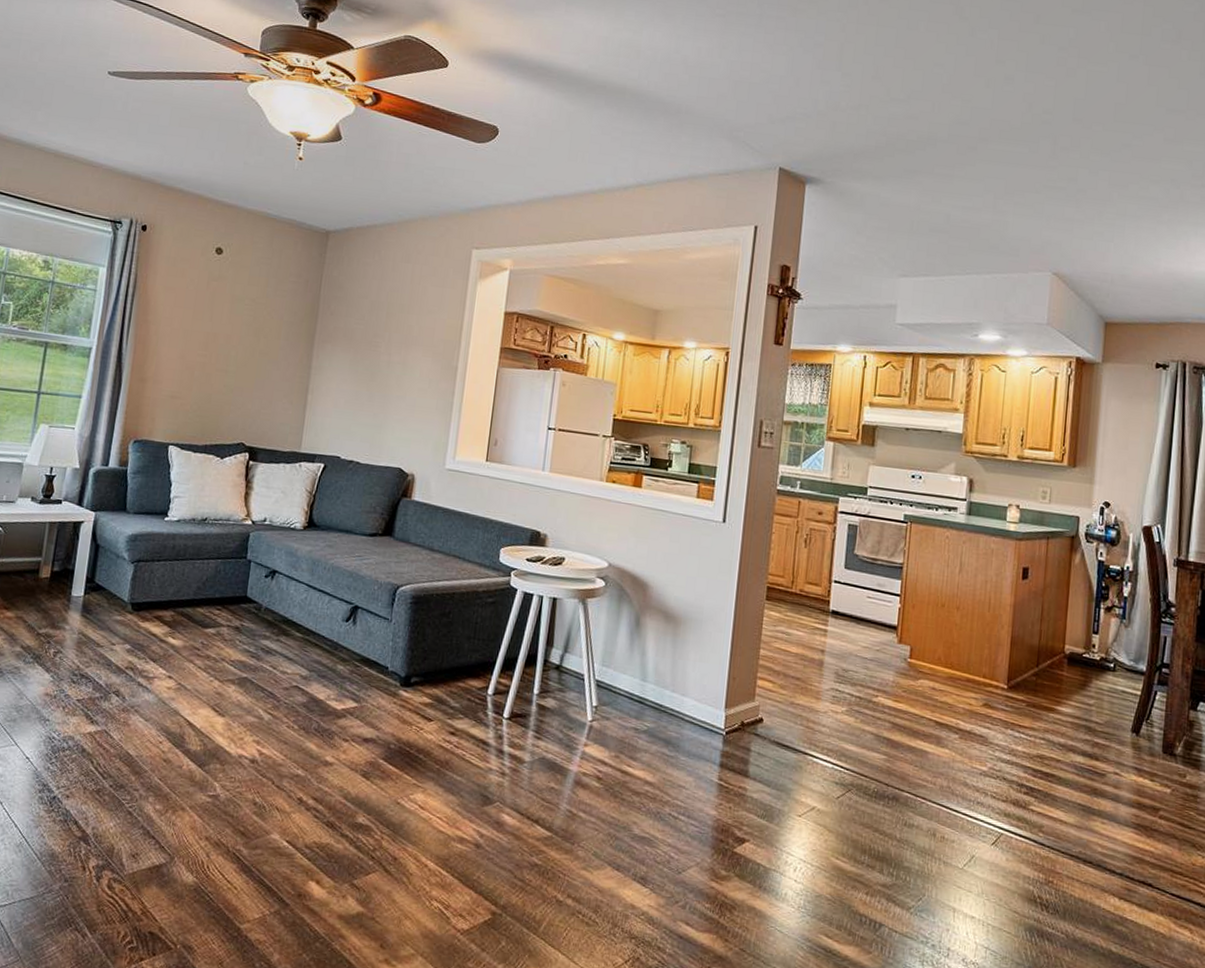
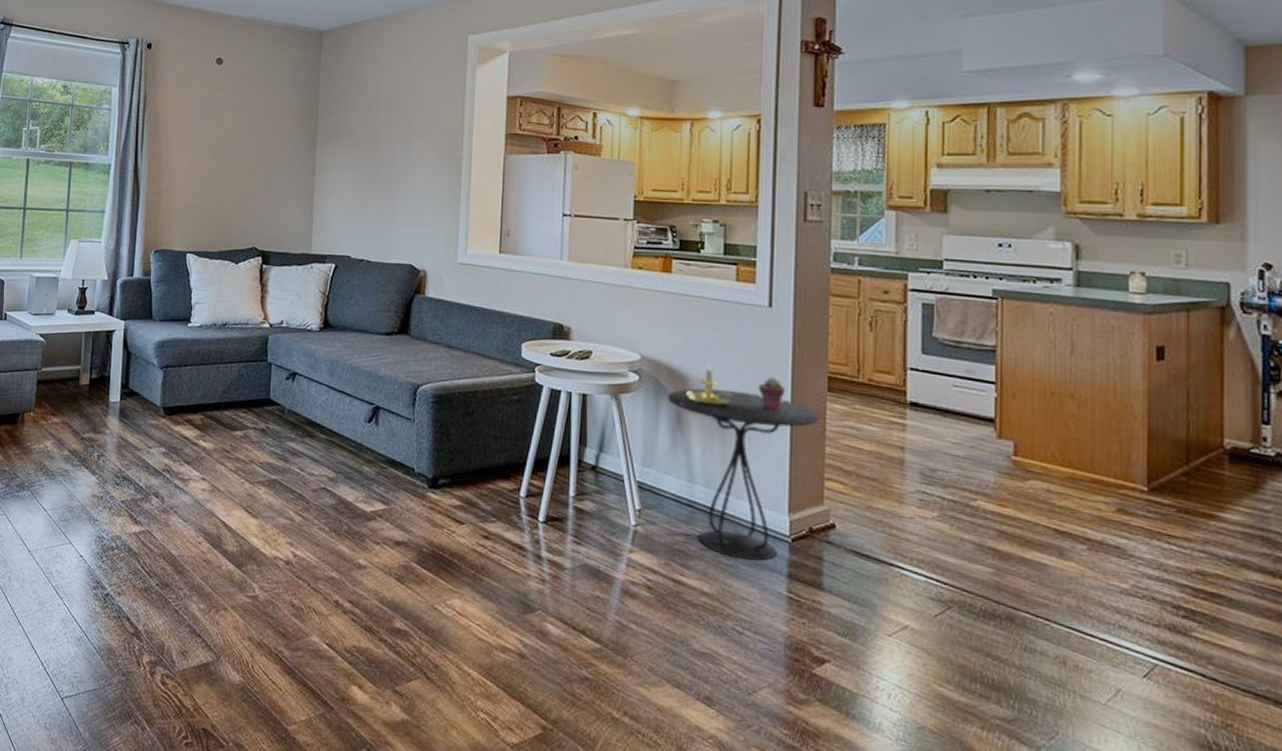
side table: none [630,594,758,752] -> present [668,388,820,561]
candle holder: none [646,567,685,613] -> present [686,358,732,408]
potted succulent: none [708,586,731,616] -> present [758,377,786,410]

